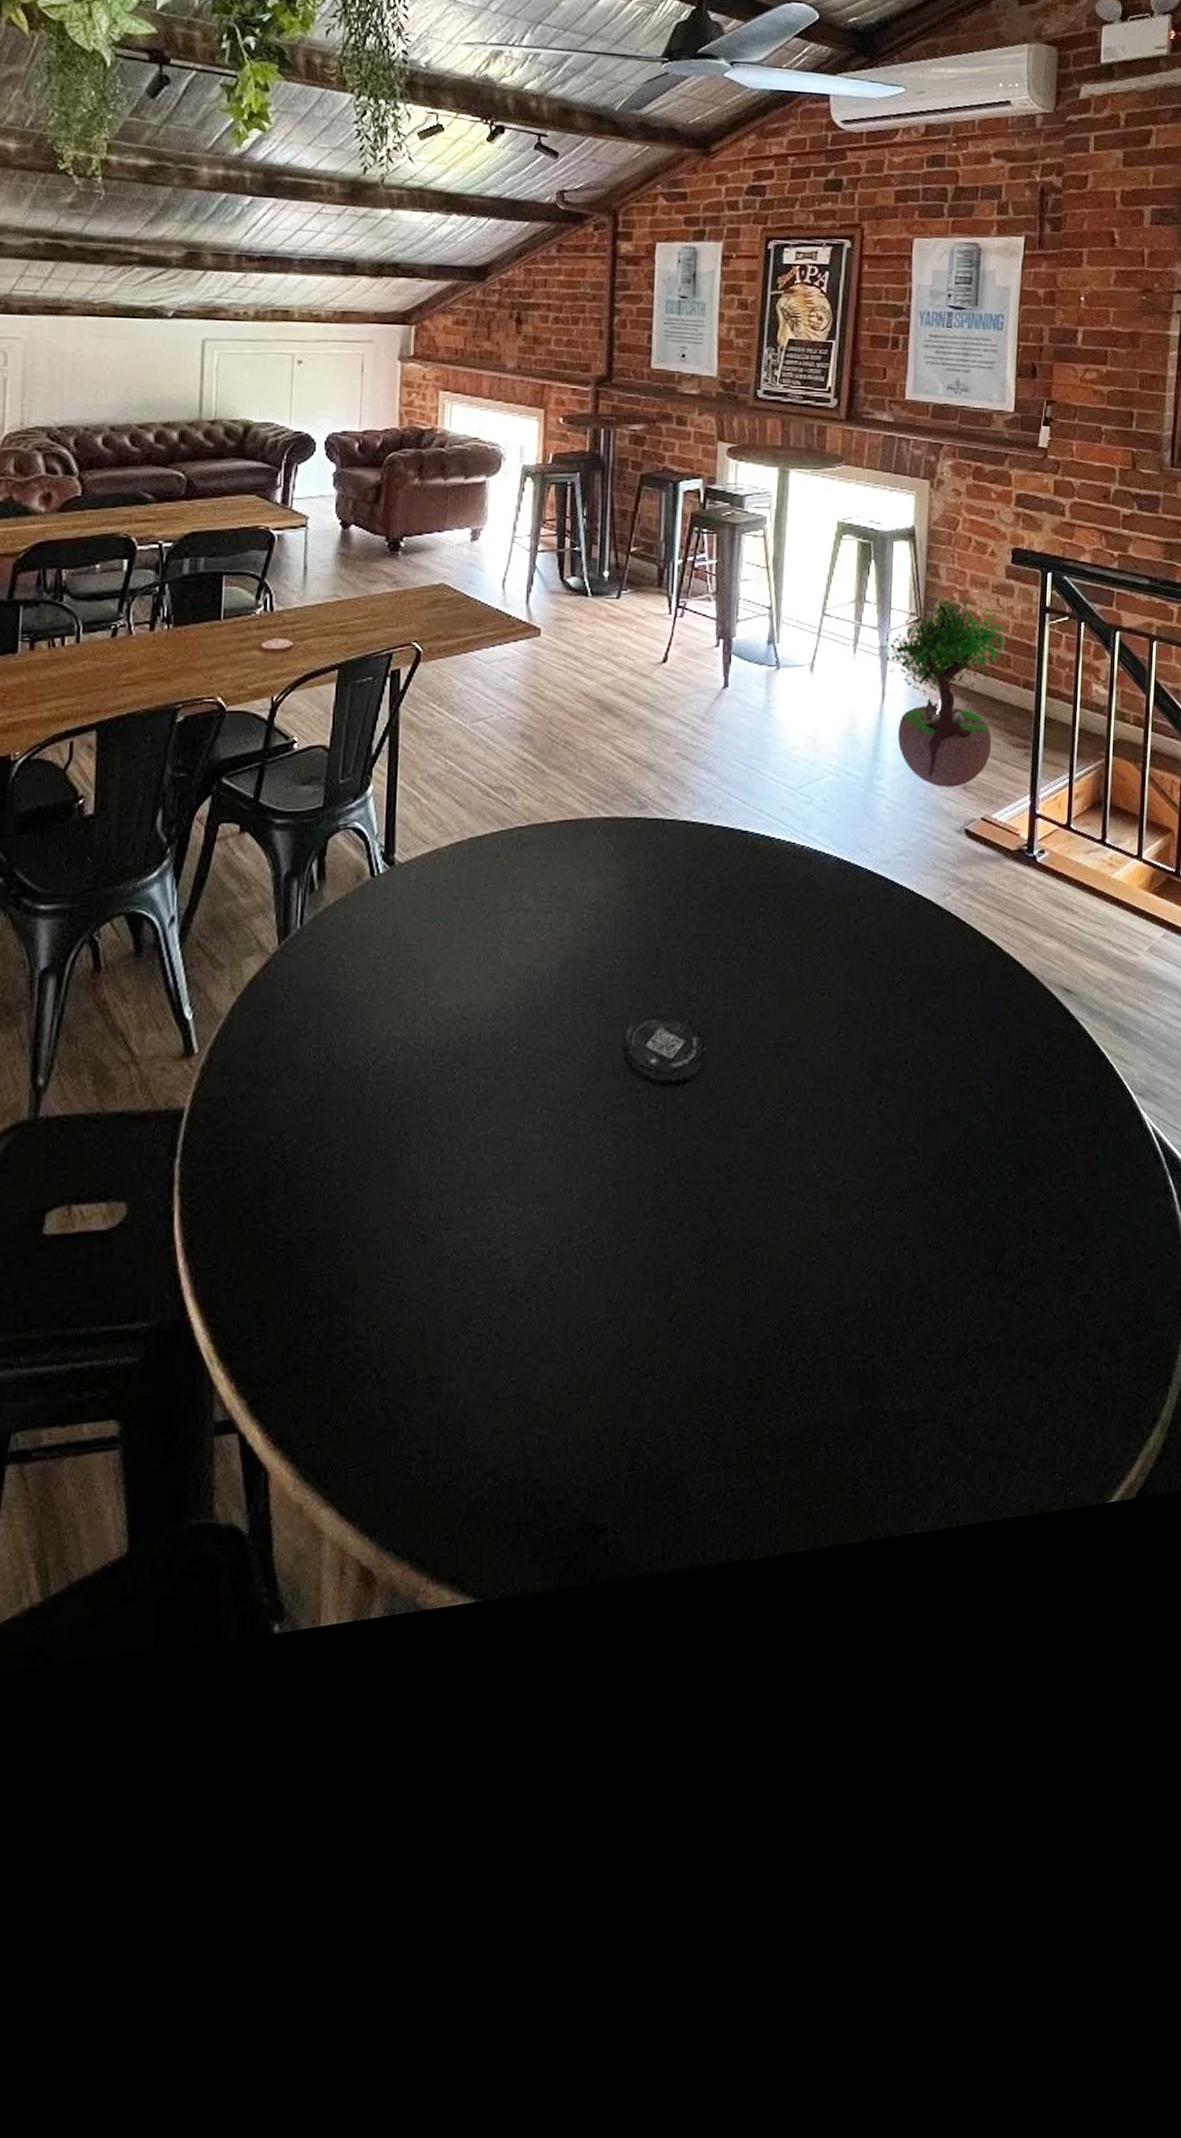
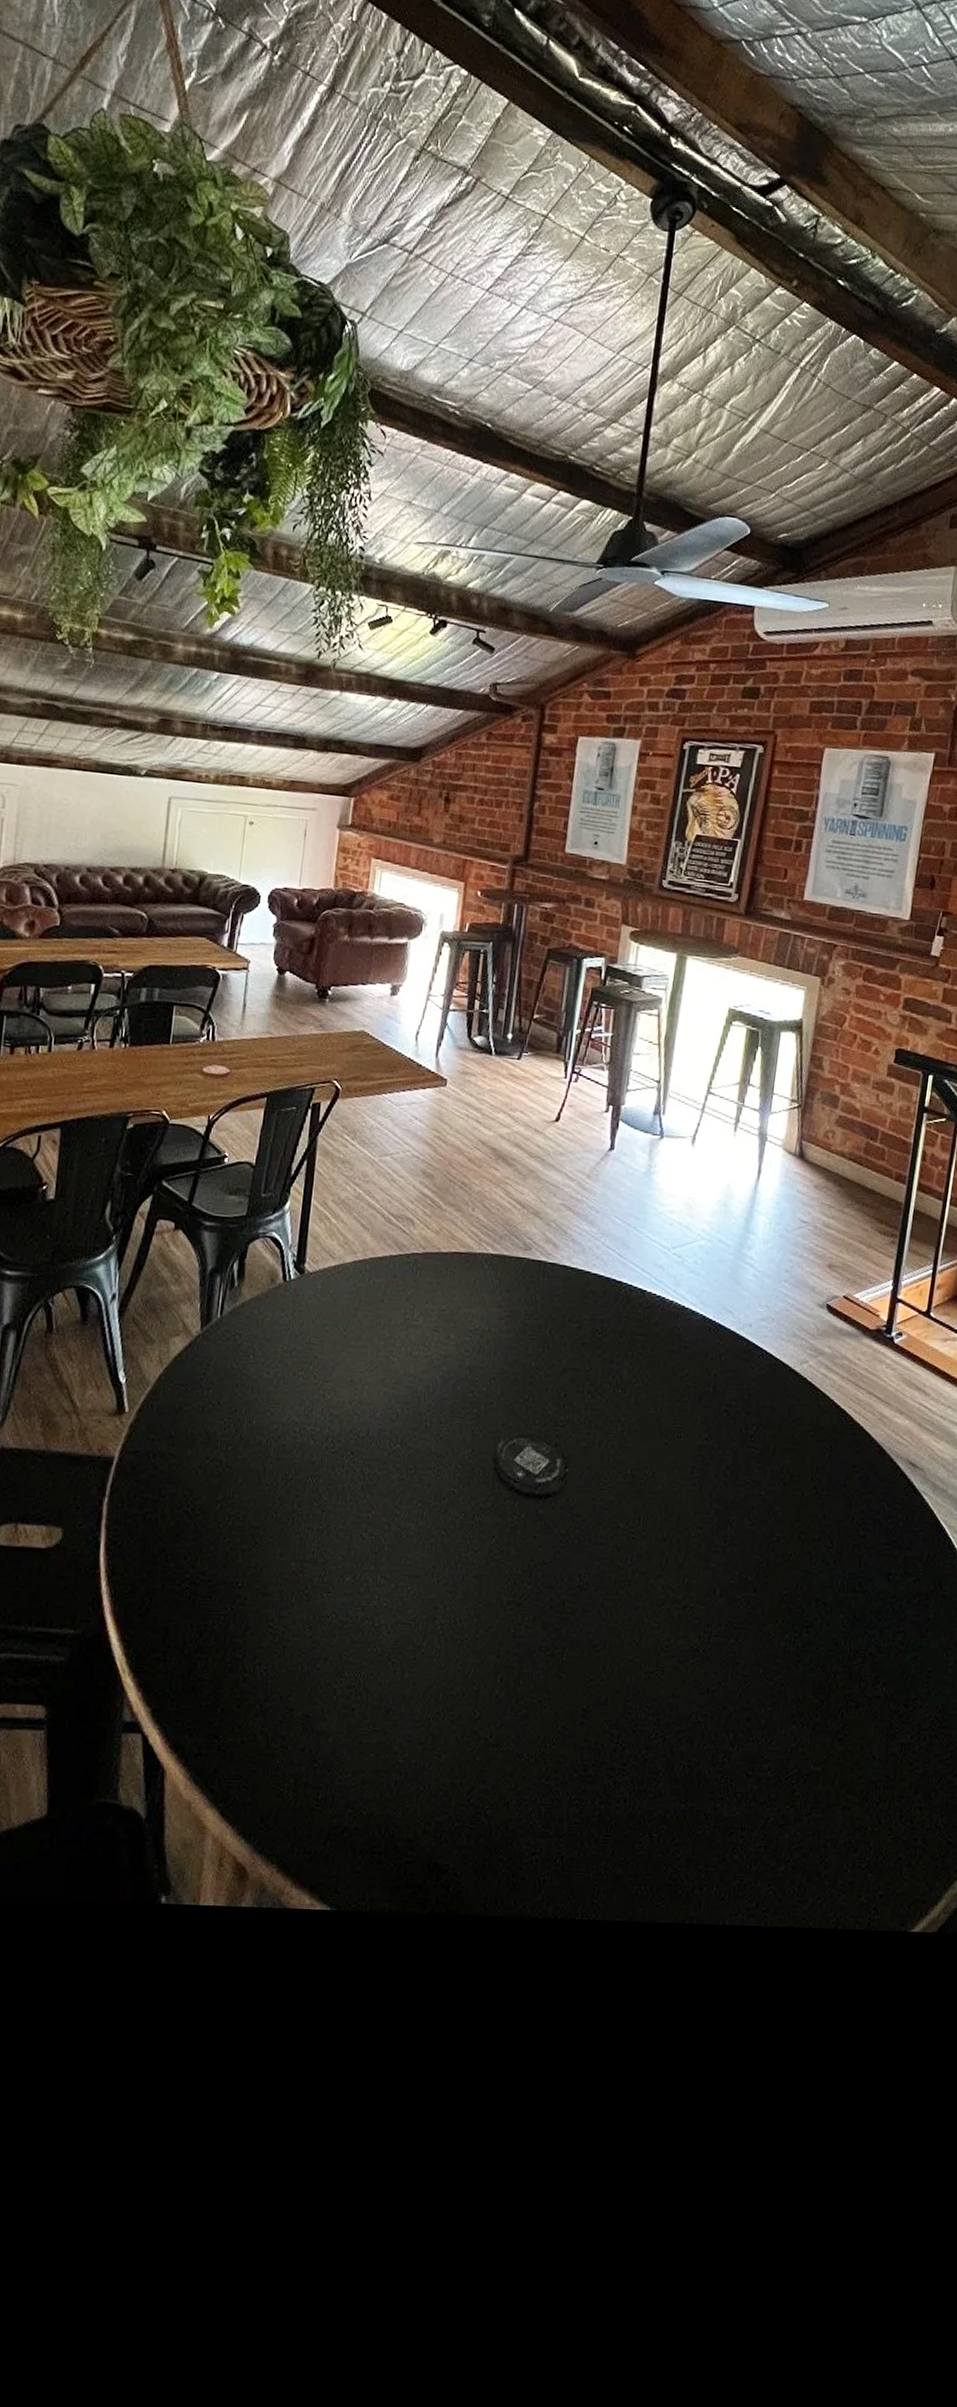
potted tree: present [881,584,1013,787] -> none [760,1075,889,1265]

